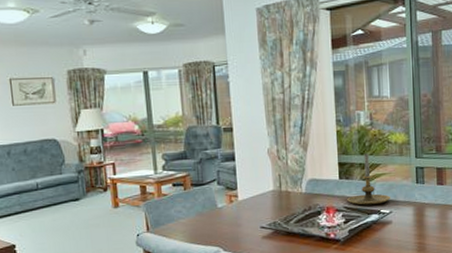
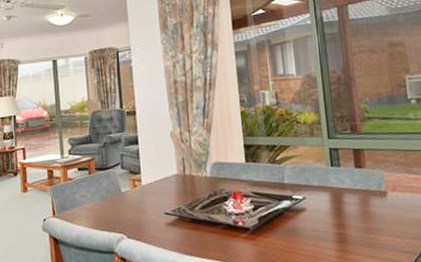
candle holder: present [347,153,390,205] -> none [255,134,303,191]

